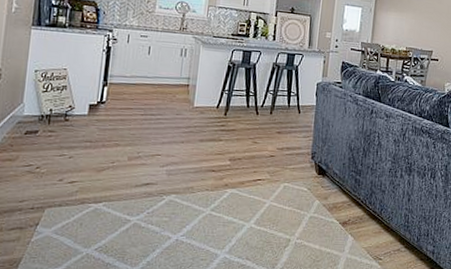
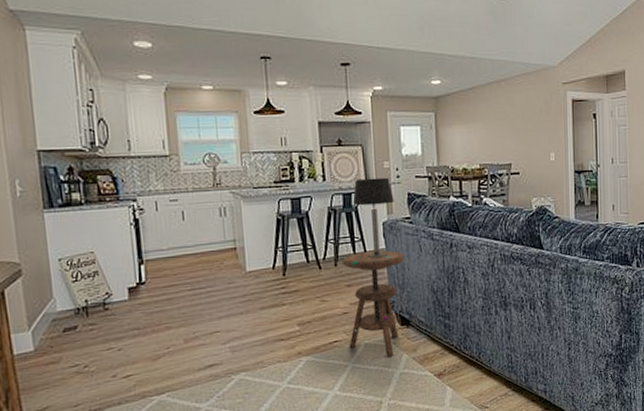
side table: none [270,105,332,201] -> present [342,250,406,357]
table lamp: none [294,43,330,113] -> present [352,177,394,259]

